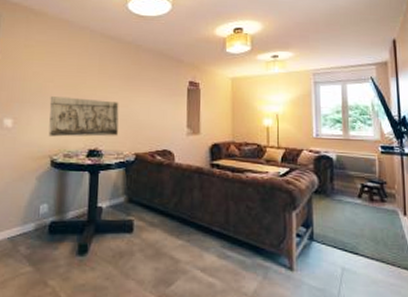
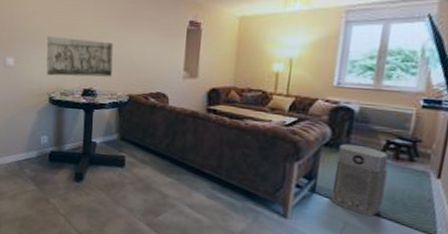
air purifier: none [326,189,368,259] -> present [330,143,389,217]

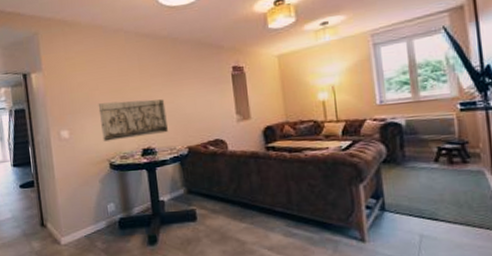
air purifier: present [330,143,389,217] -> none [396,156,450,225]

